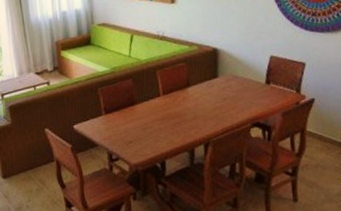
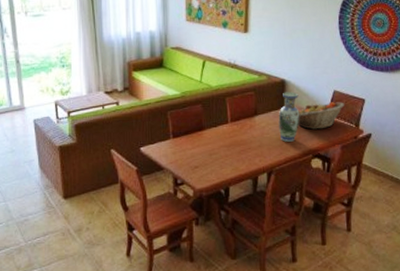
vase: none [212,60,236,112] -> present [278,92,300,142]
fruit basket: none [233,67,283,98] -> present [298,102,344,130]

